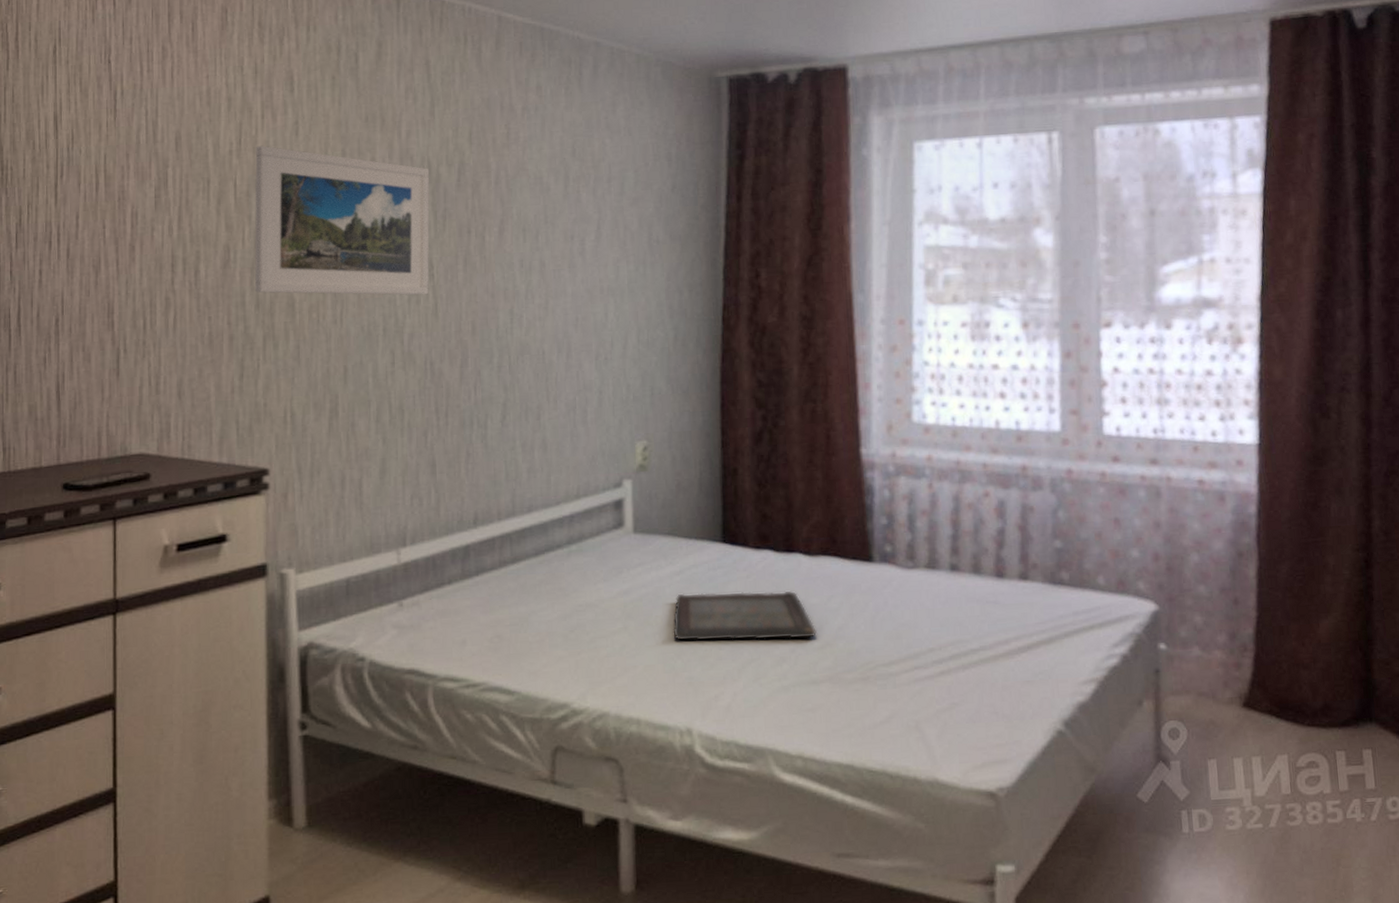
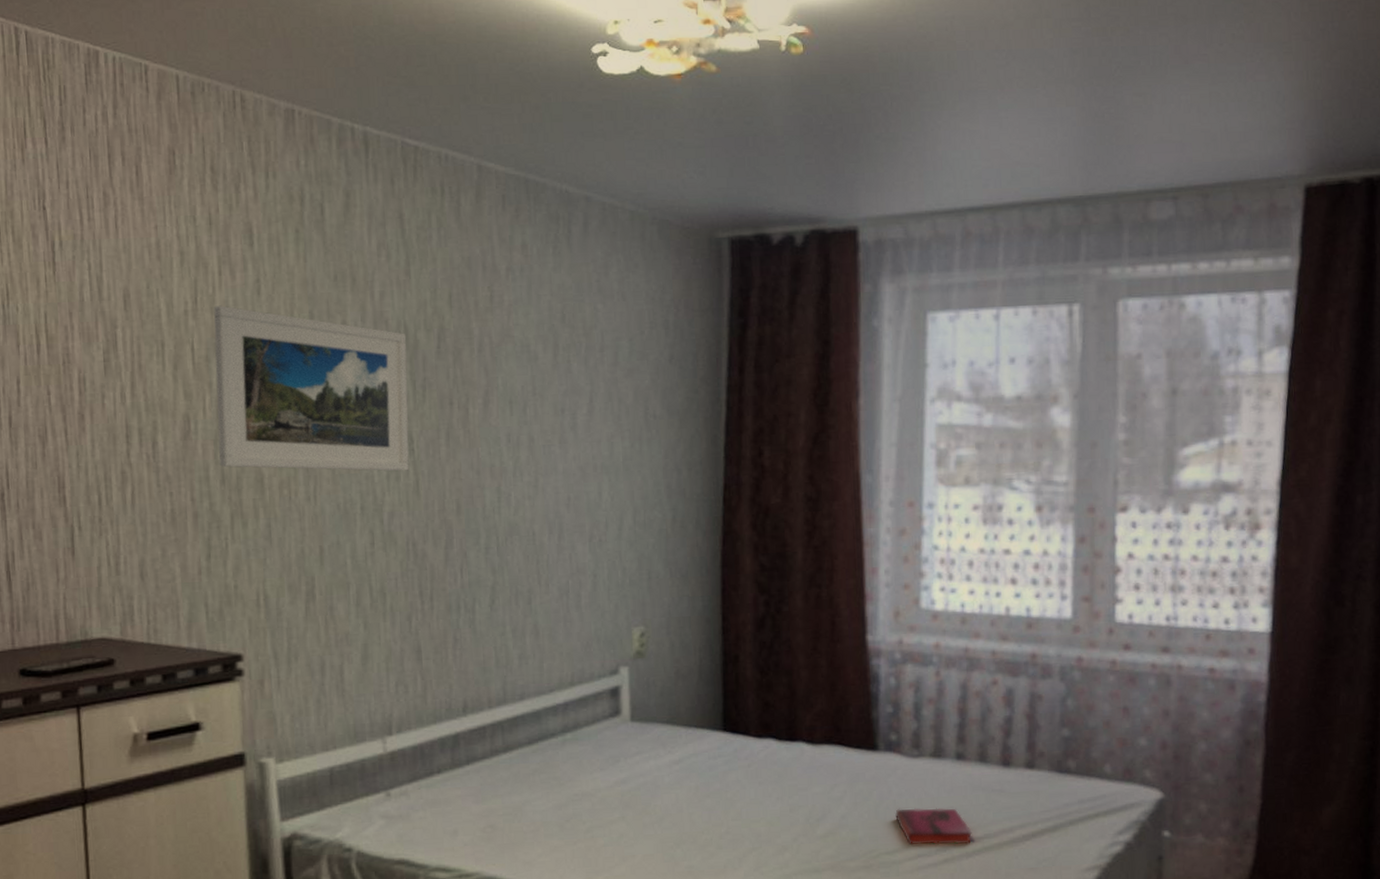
serving tray: present [673,590,817,641] -> none [672,779,819,830]
hardback book: none [891,619,968,657] -> present [895,808,972,846]

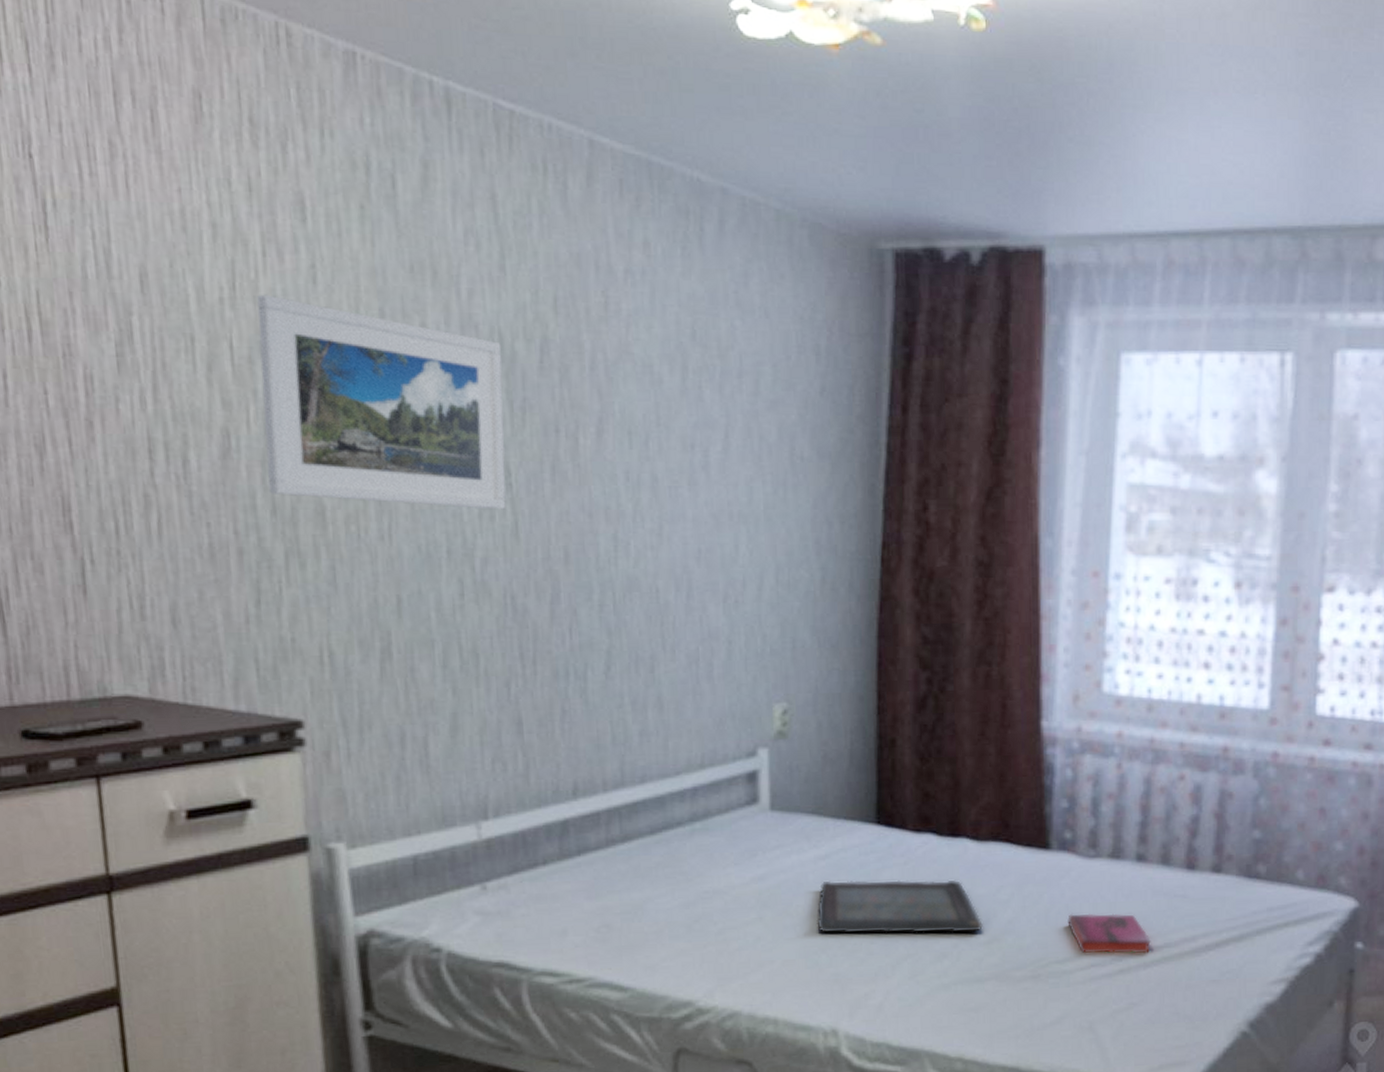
serving tray: none [672,779,819,830] -> present [816,879,983,934]

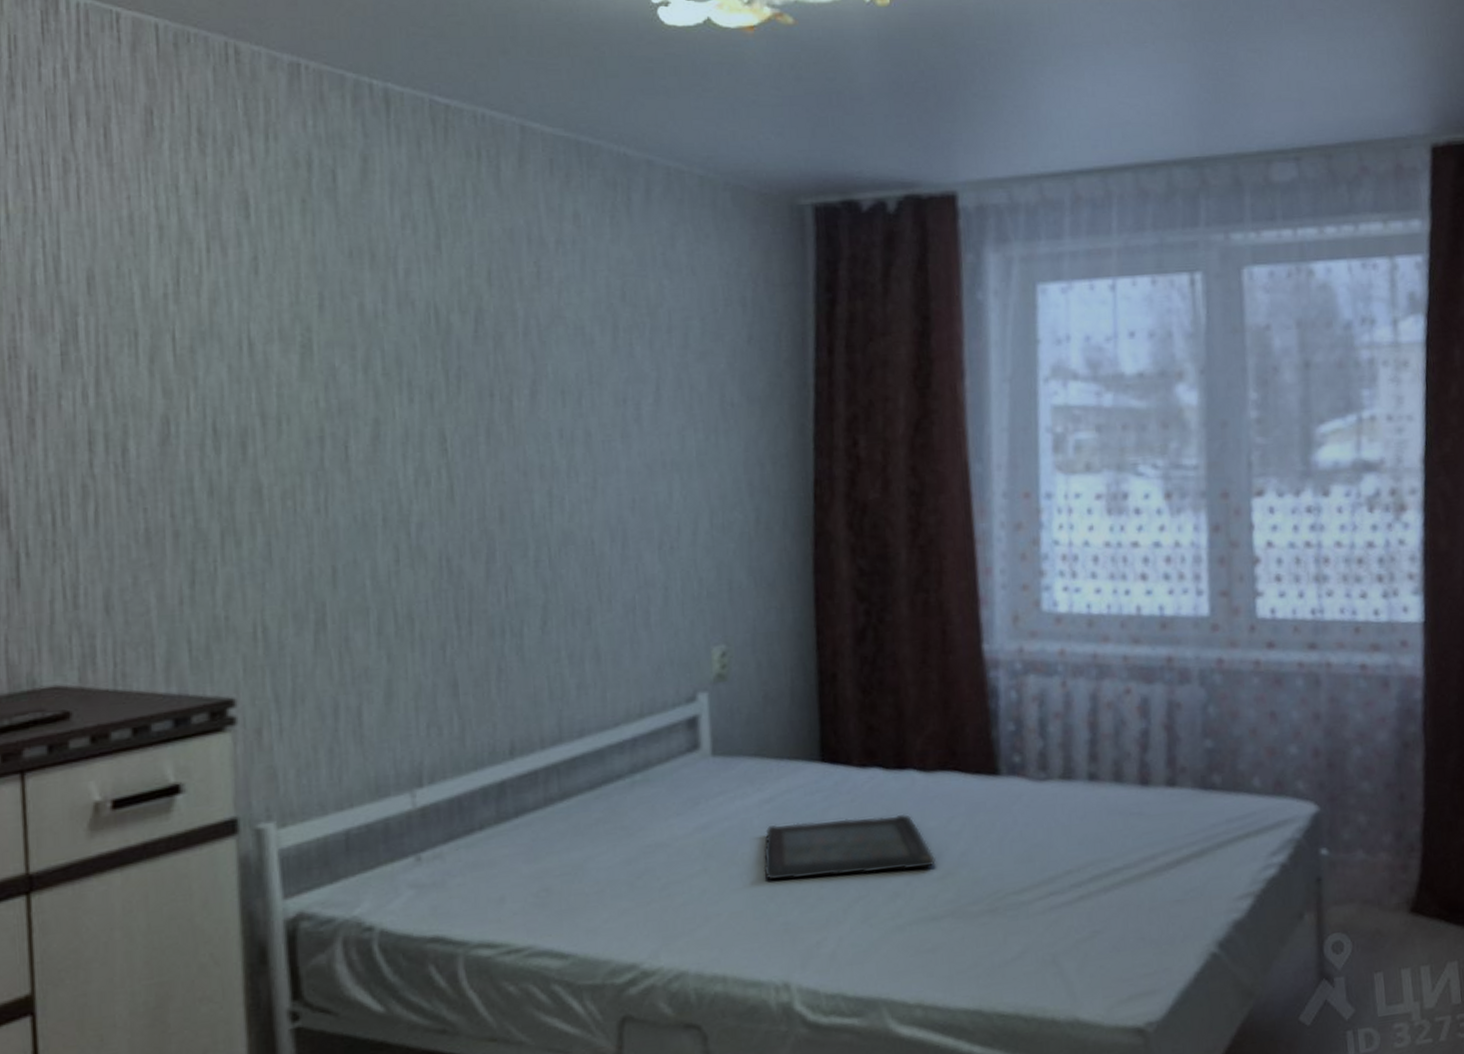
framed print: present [256,294,506,510] -> none [199,287,442,476]
hardback book: present [1067,913,1151,954] -> none [1022,837,1111,882]

